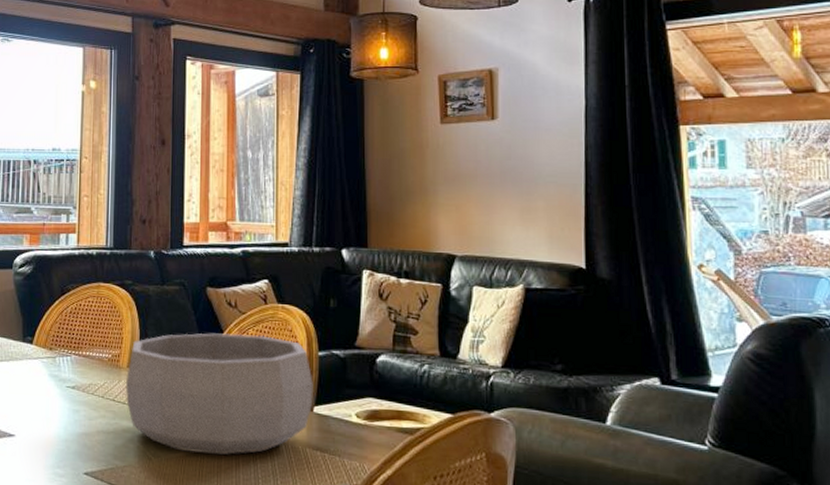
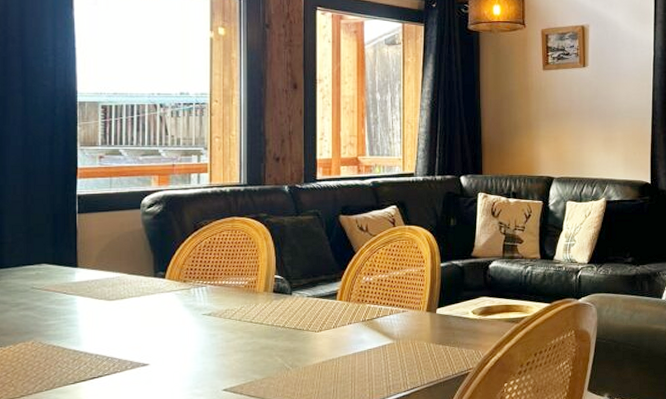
decorative bowl: present [125,333,315,456] -> none [262,253,437,360]

